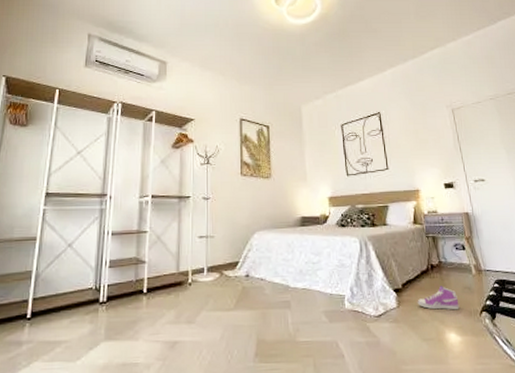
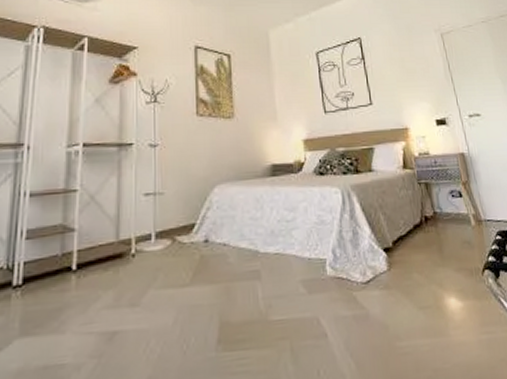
sneaker: present [417,286,460,310] -> none [410,241,459,271]

